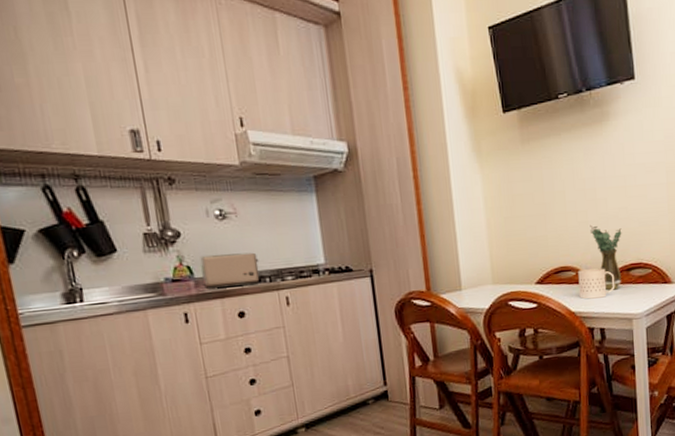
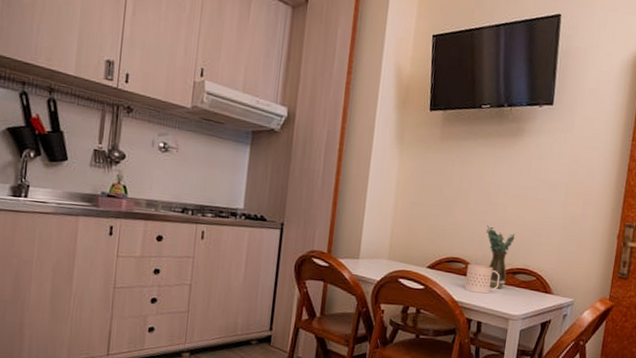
toaster: present [200,252,260,290] -> none [133,179,187,215]

